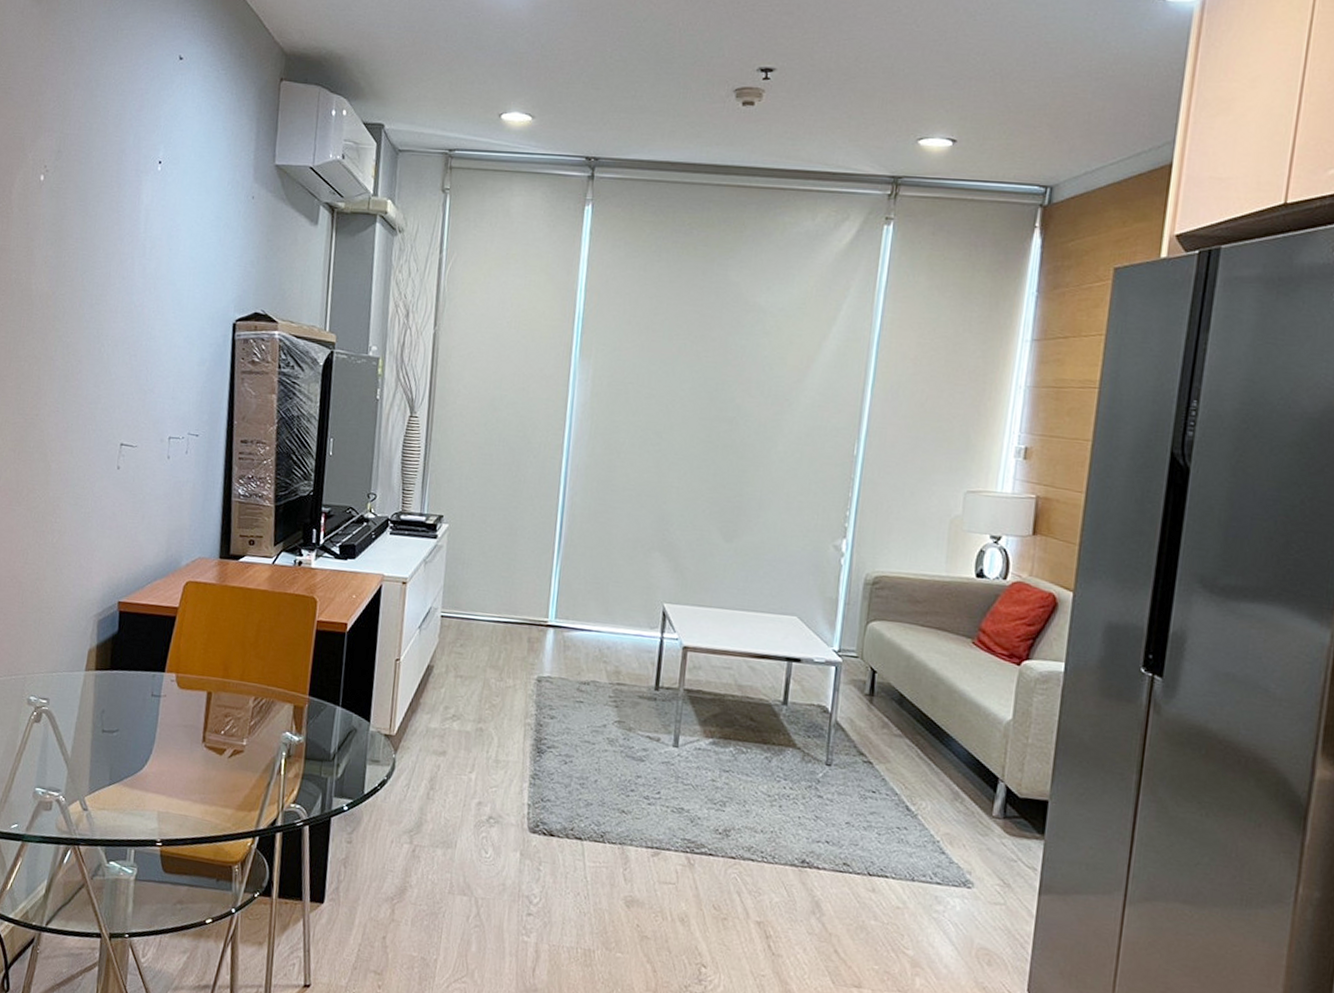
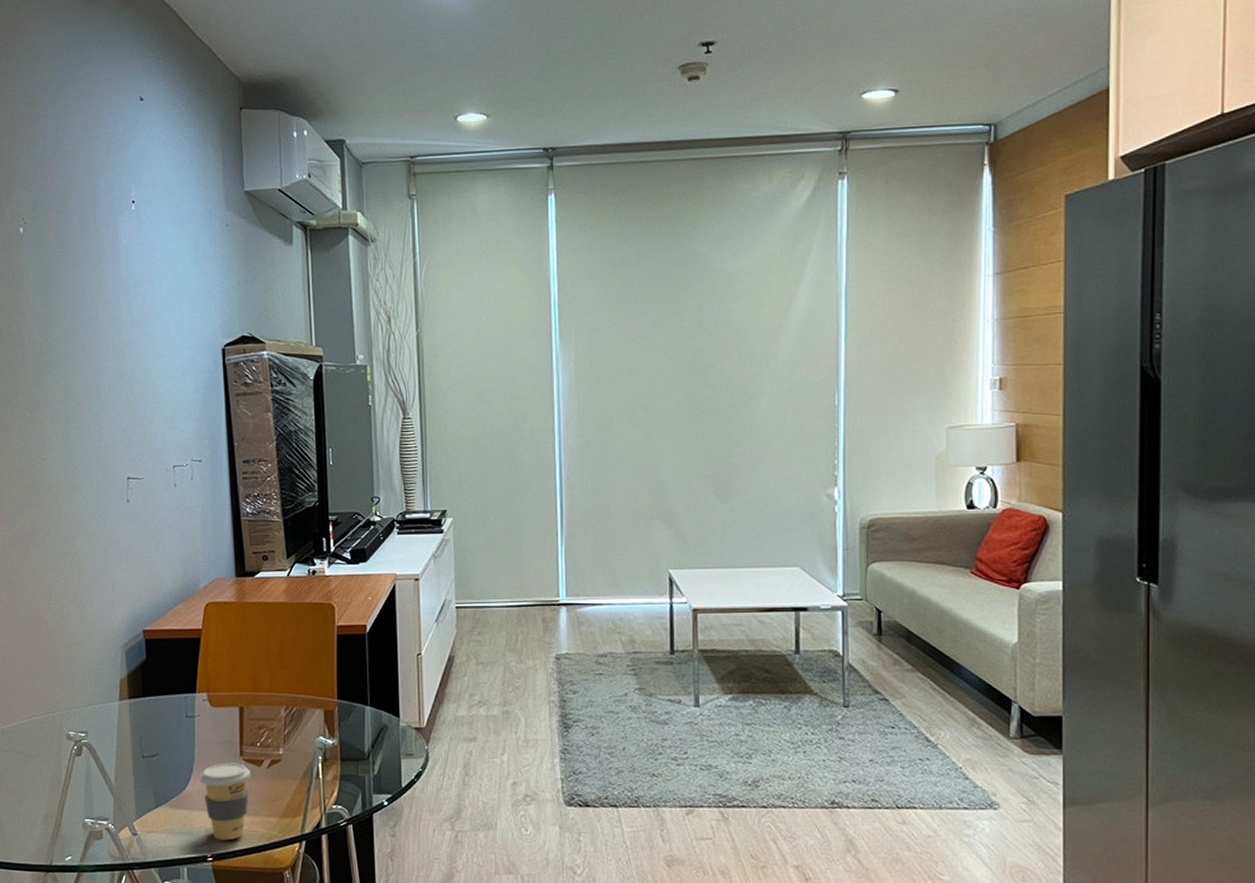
coffee cup: none [158,747,211,827] -> present [199,762,250,841]

